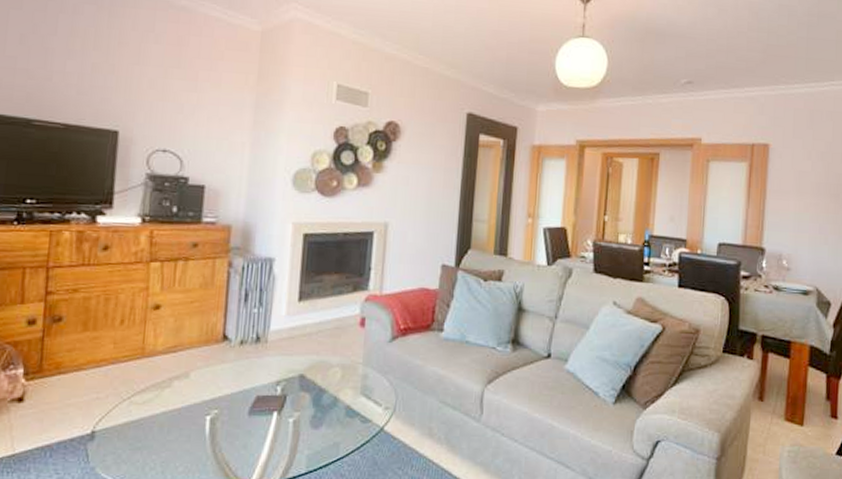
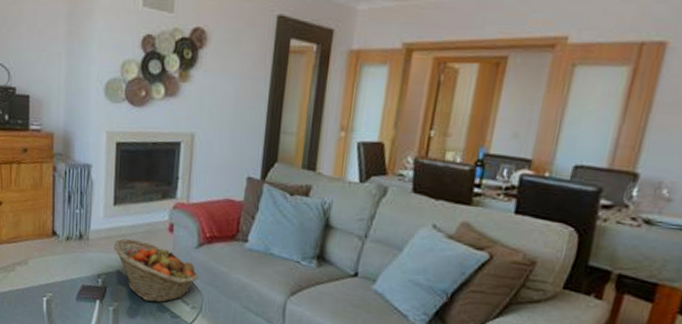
fruit basket: none [296,337,393,407] -> present [113,238,199,303]

